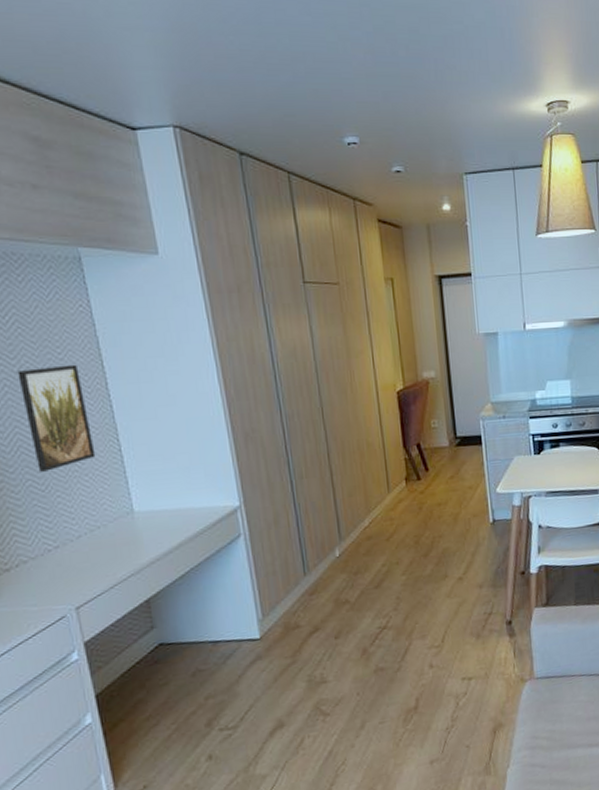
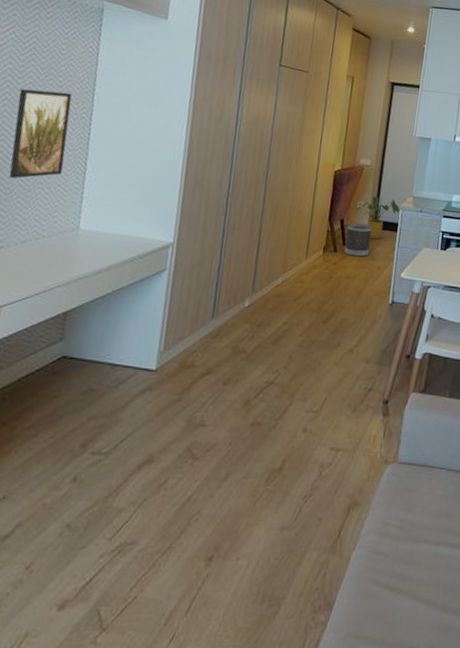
wastebasket: none [425,443,457,481] -> present [344,223,372,257]
house plant: none [432,410,480,459] -> present [357,196,400,240]

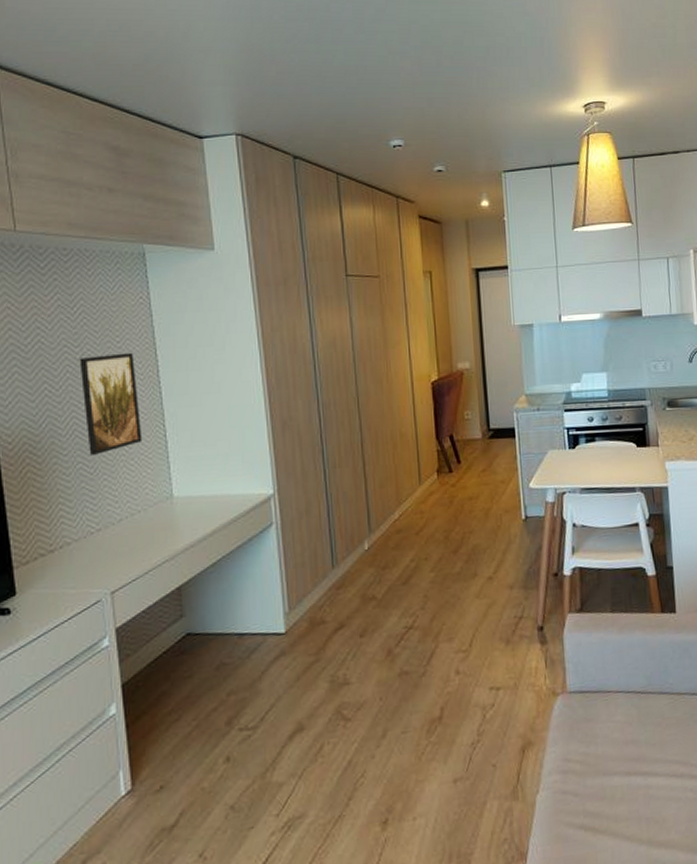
wastebasket: present [344,223,372,257] -> none [458,436,490,474]
house plant: present [357,196,400,240] -> none [465,401,514,451]

